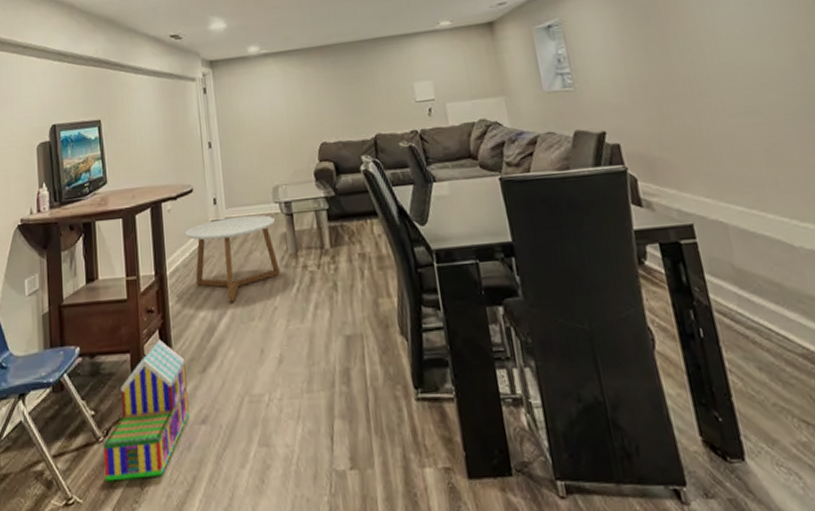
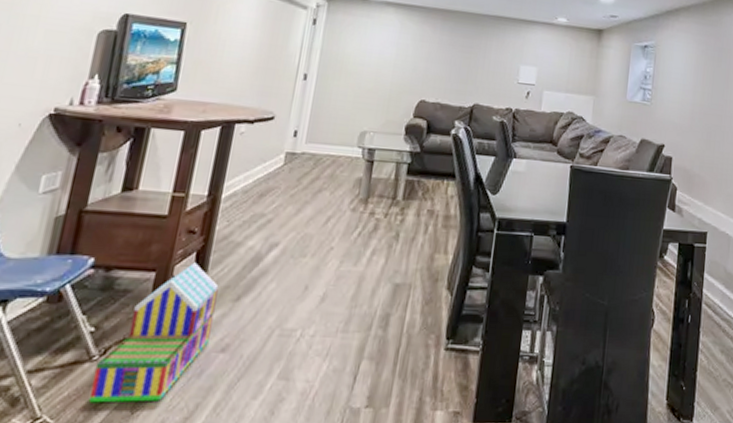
coffee table: present [185,215,280,302] -> none [252,152,354,236]

